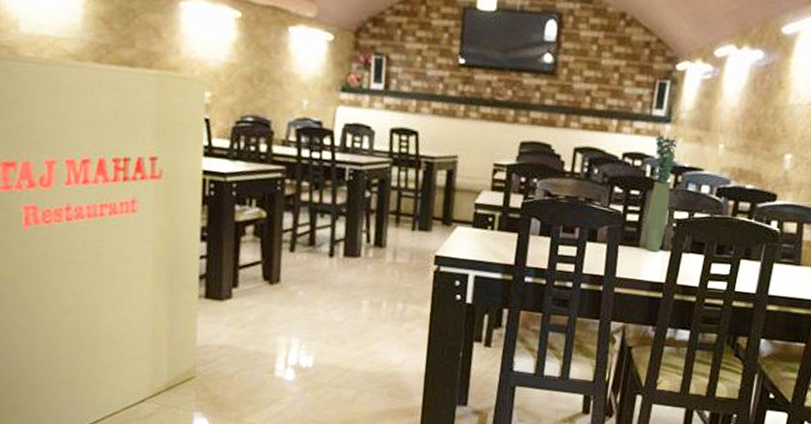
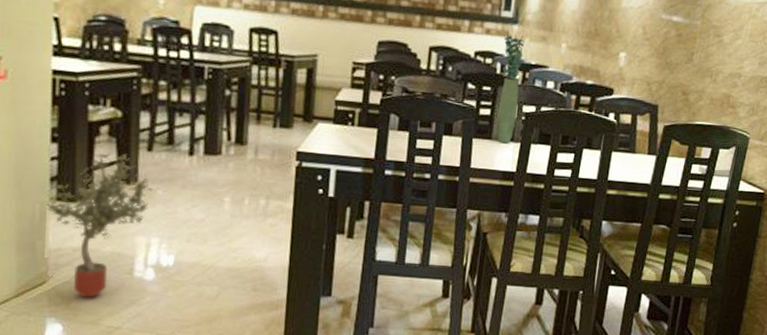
potted tree: none [196,252,295,395] -> present [47,153,154,298]

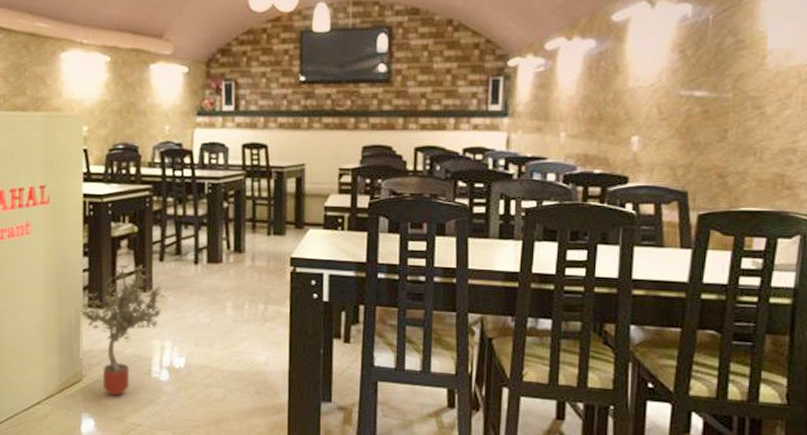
vase: present [497,31,524,144] -> none [493,125,518,242]

